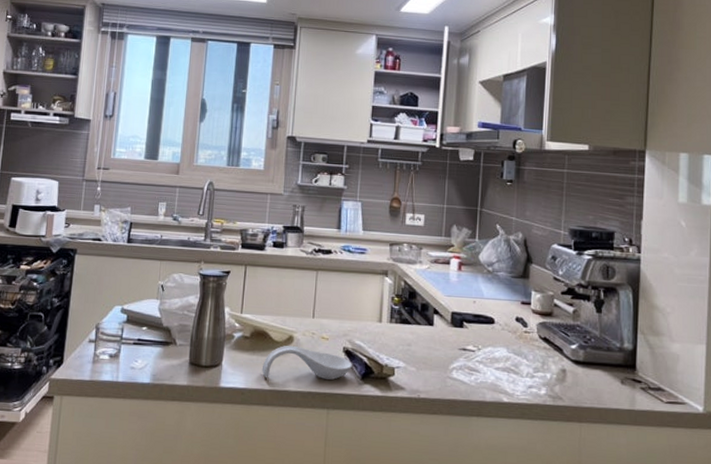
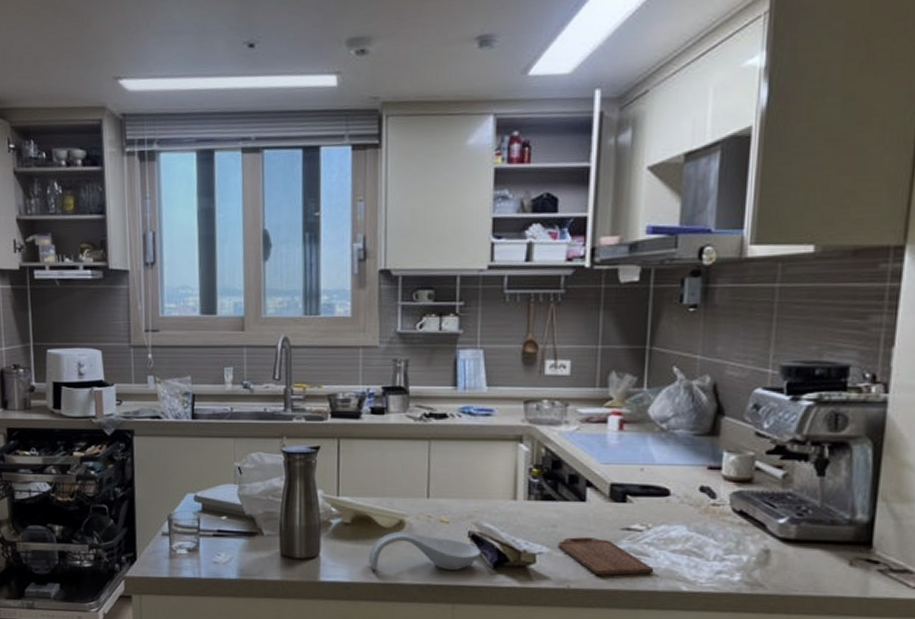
cutting board: none [412,354,483,388] -> present [558,537,654,576]

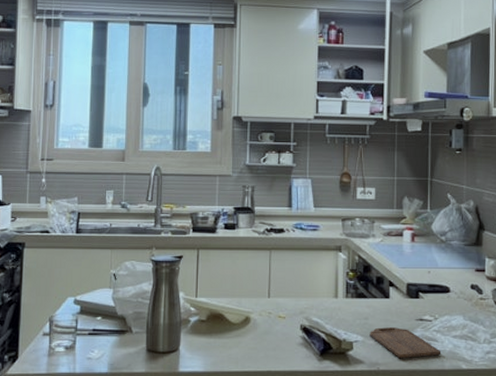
spoon rest: present [368,531,481,570] -> none [220,326,310,360]

